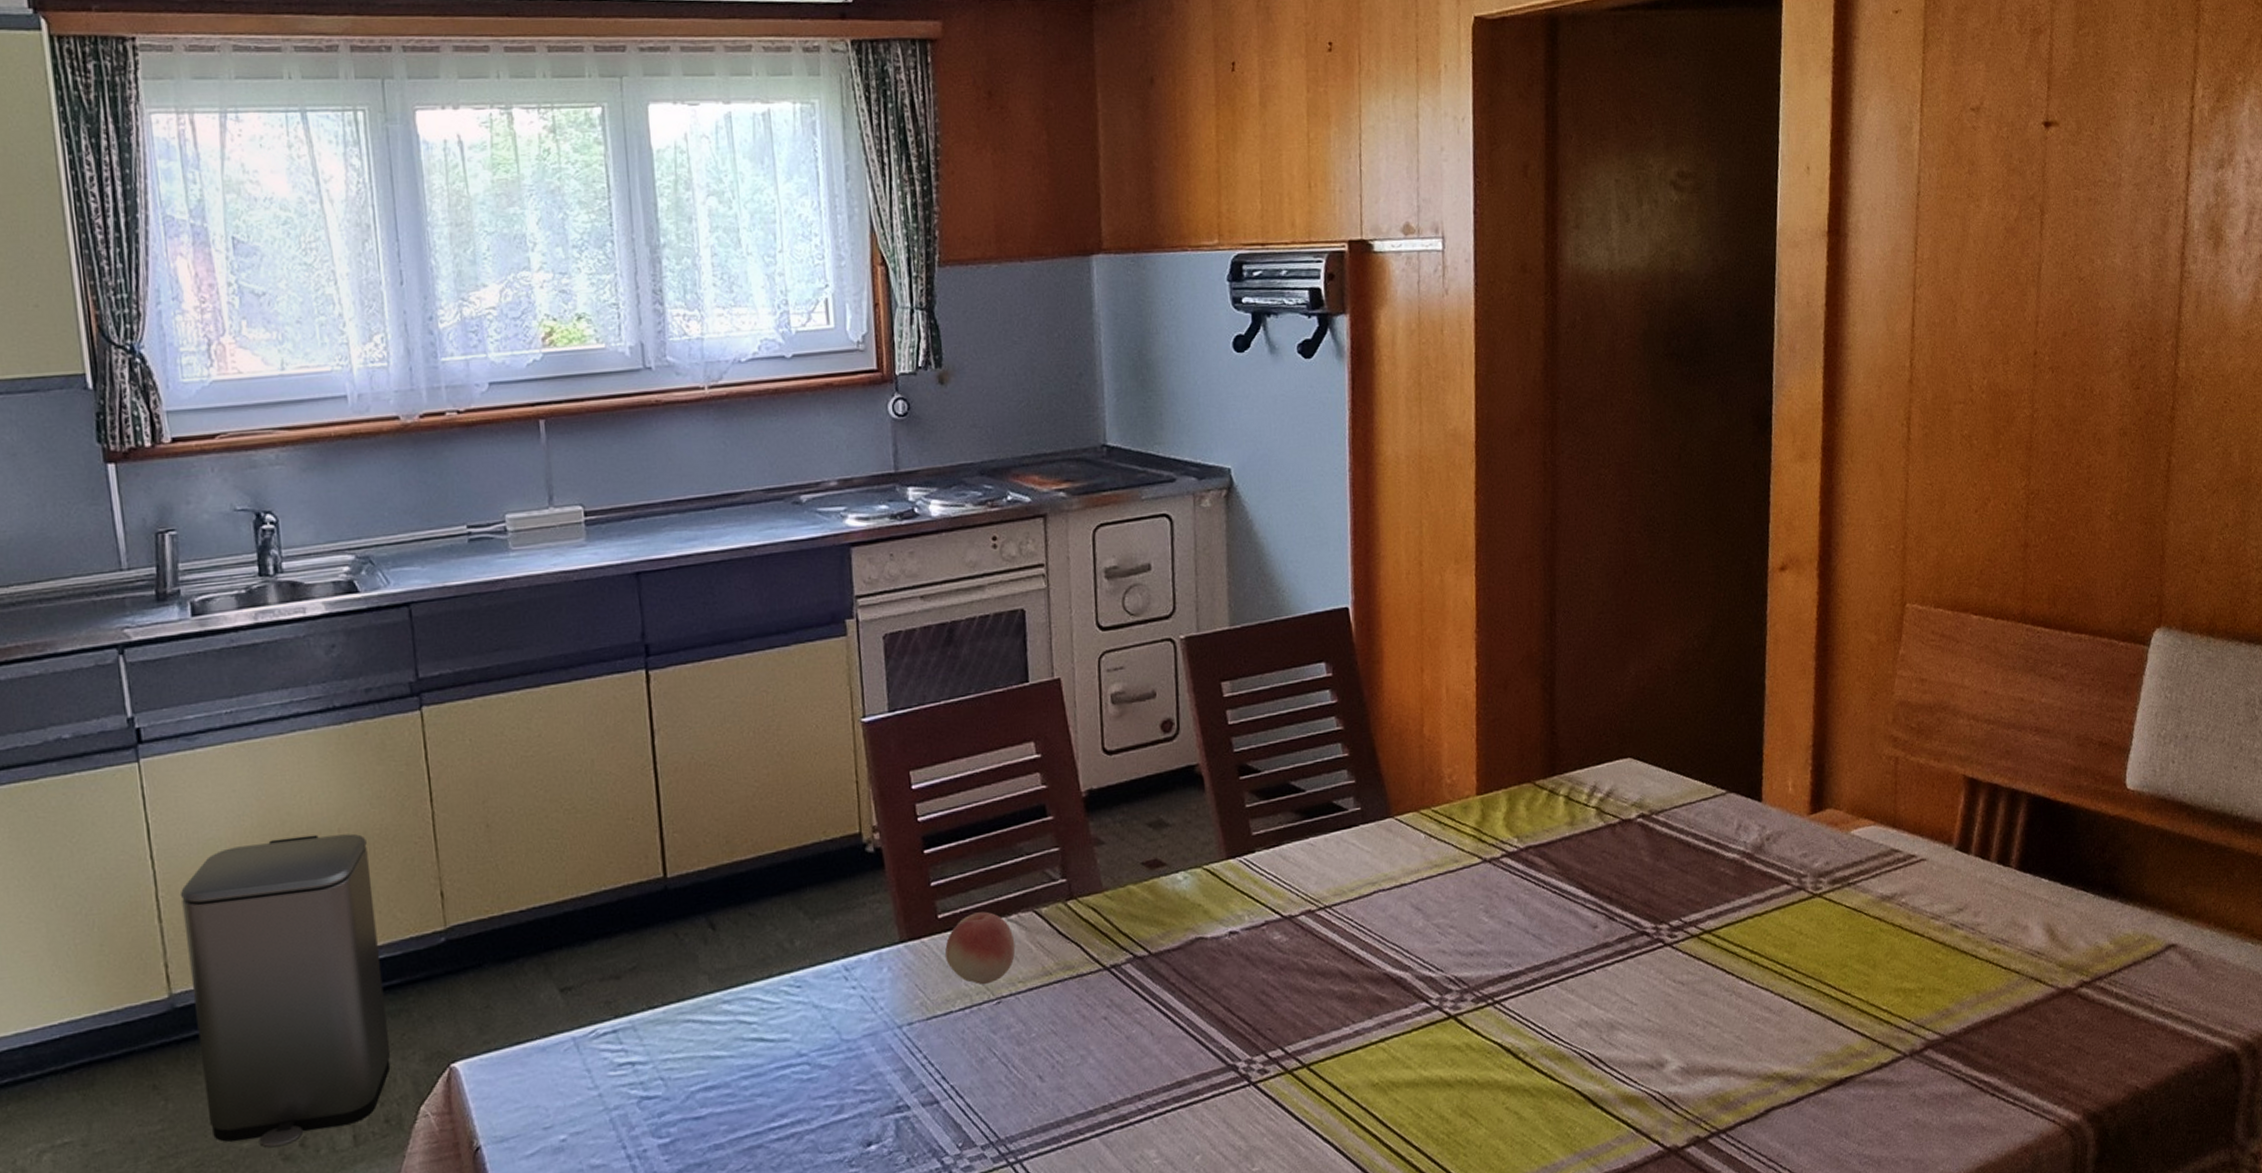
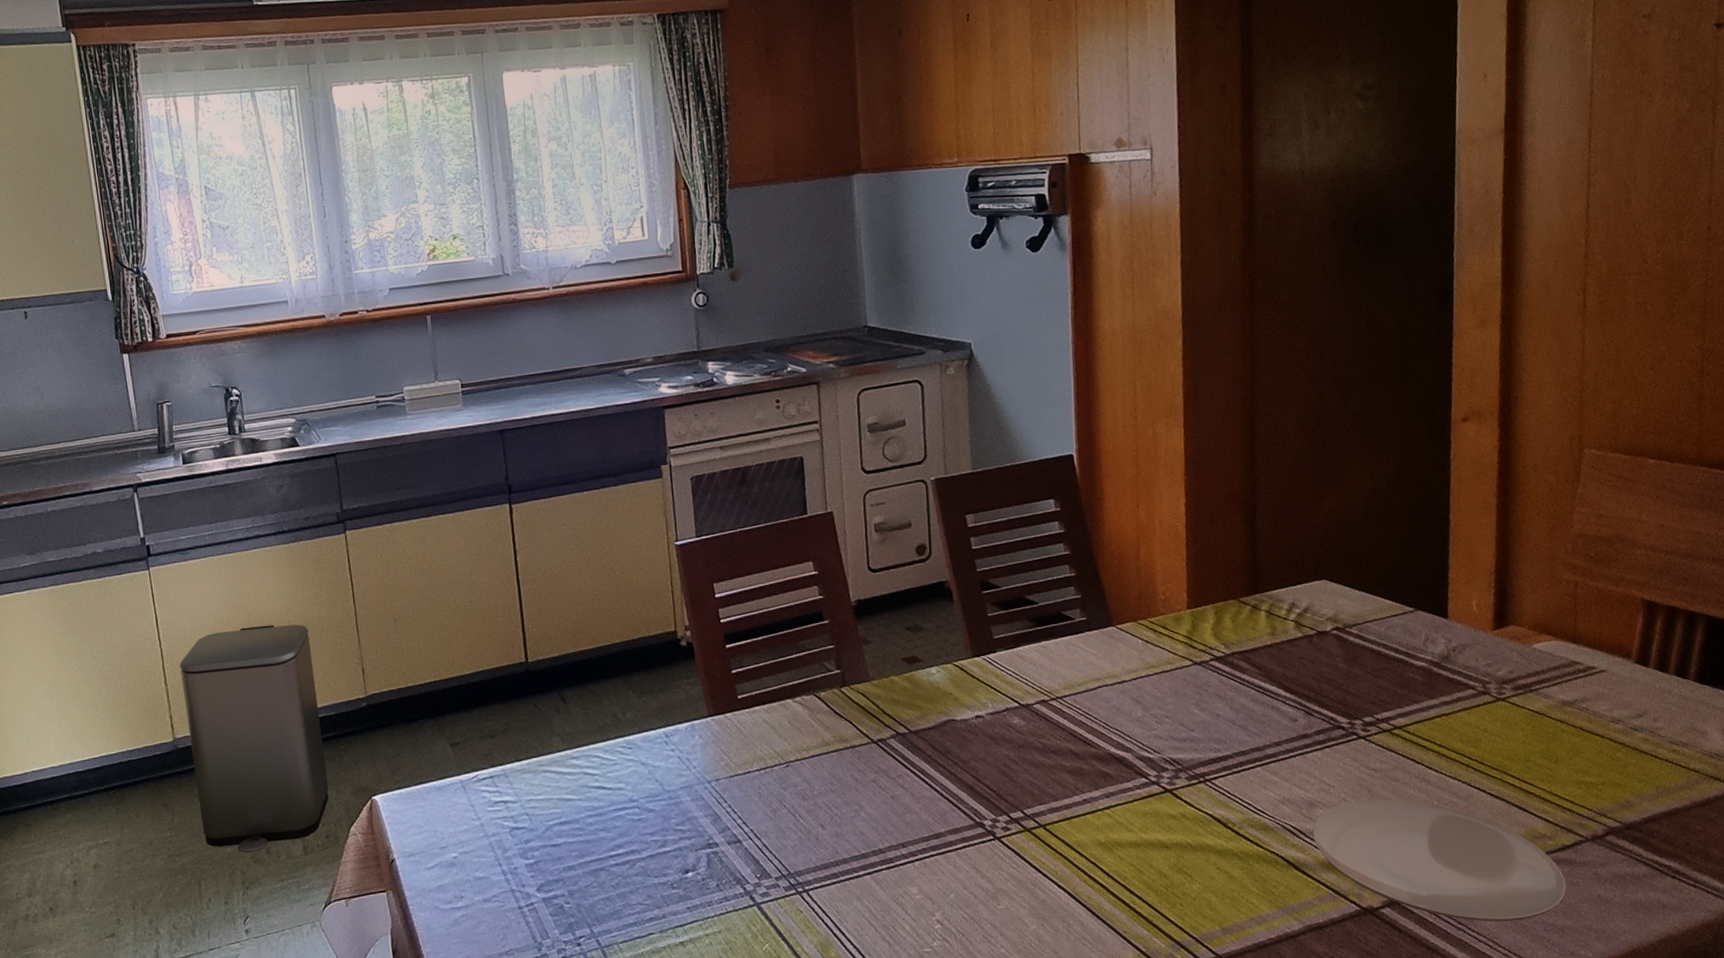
fruit: present [945,911,1016,985] -> none [744,694,800,752]
plate: none [1612,1016,1883,1157] -> present [1312,799,1566,922]

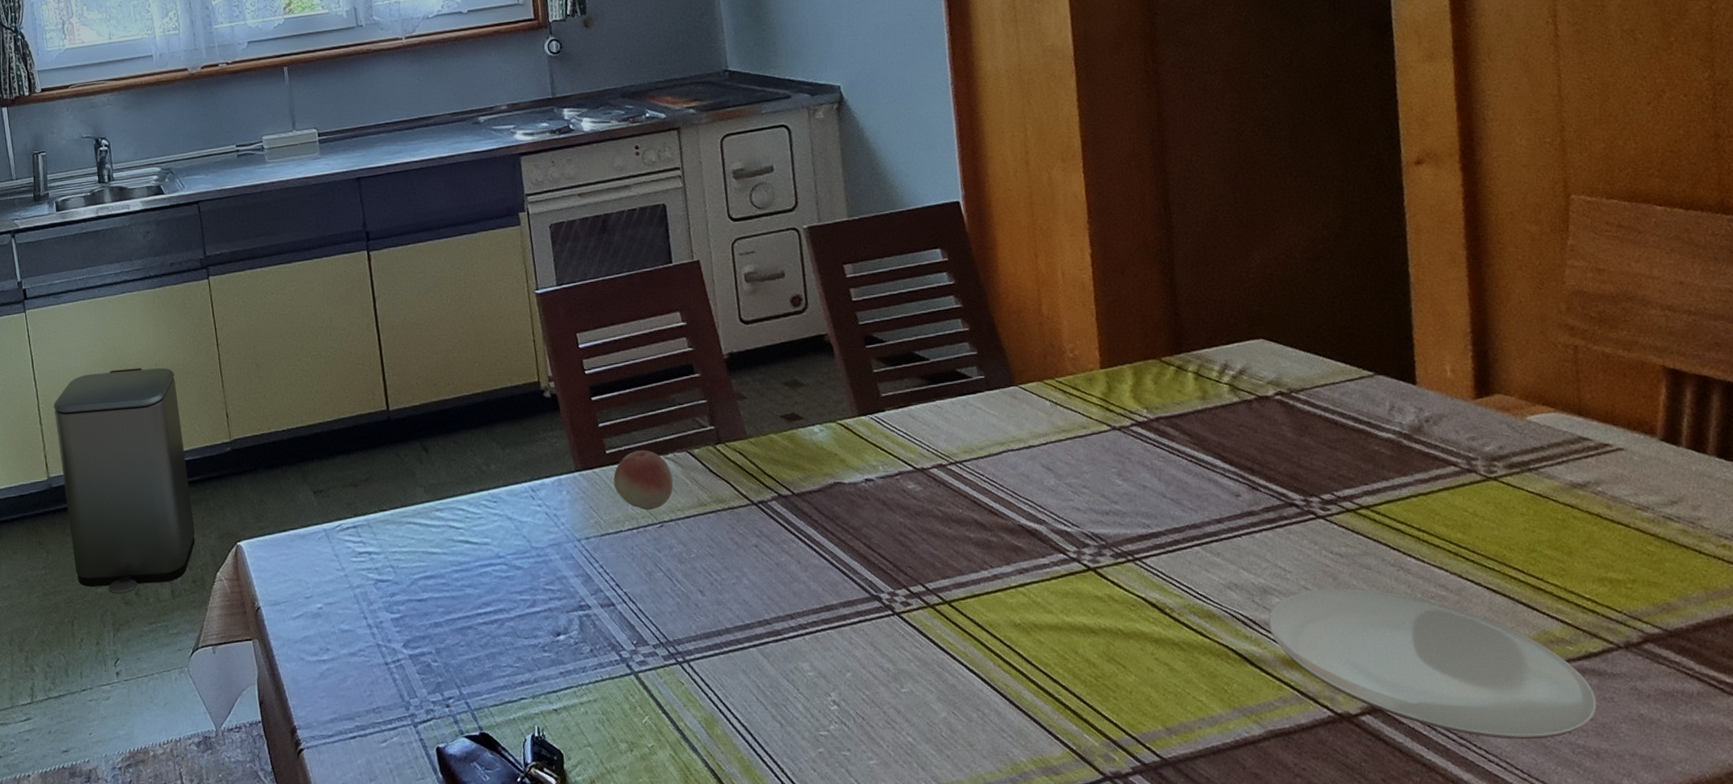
fruit: none [744,694,800,752] -> present [613,450,674,511]

